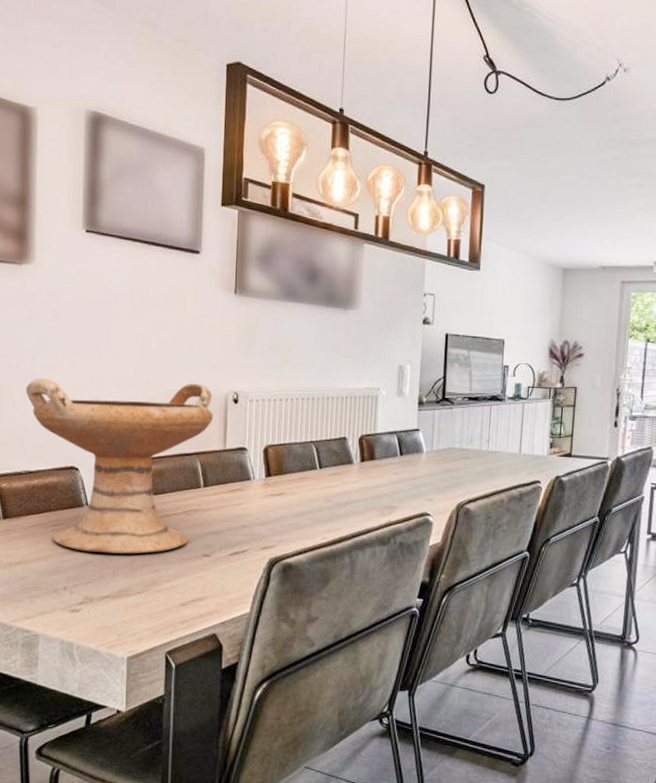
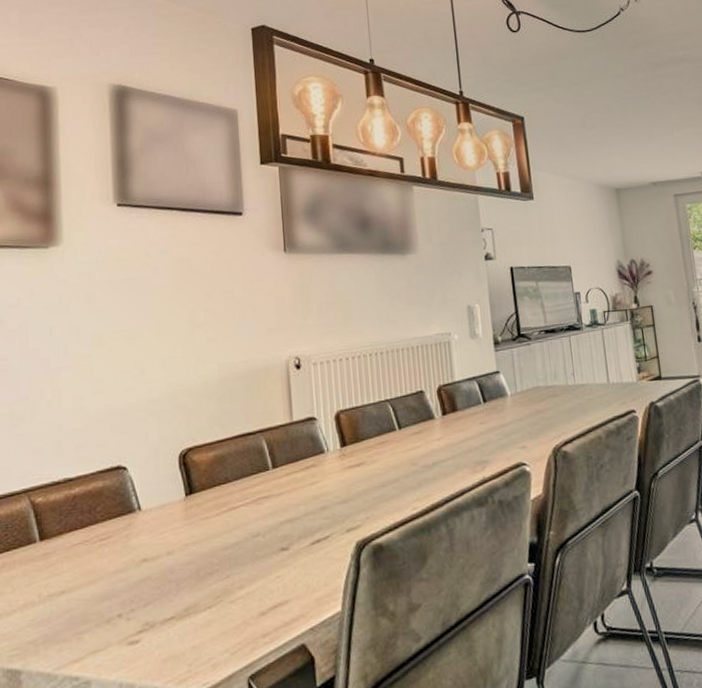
decorative bowl: present [25,378,214,554] -> none [59,353,276,567]

